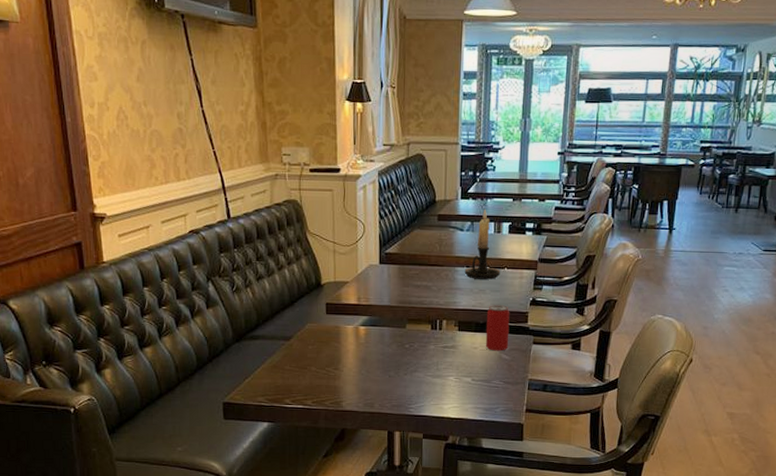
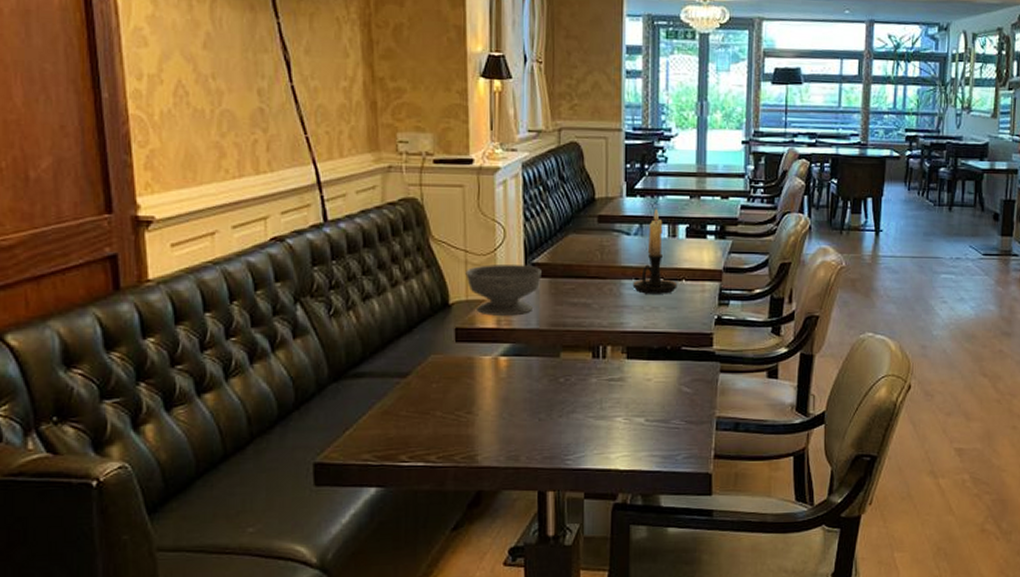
bowl: none [334,254,393,295] -> present [465,265,542,316]
beverage can: present [485,305,510,351] -> none [661,325,691,383]

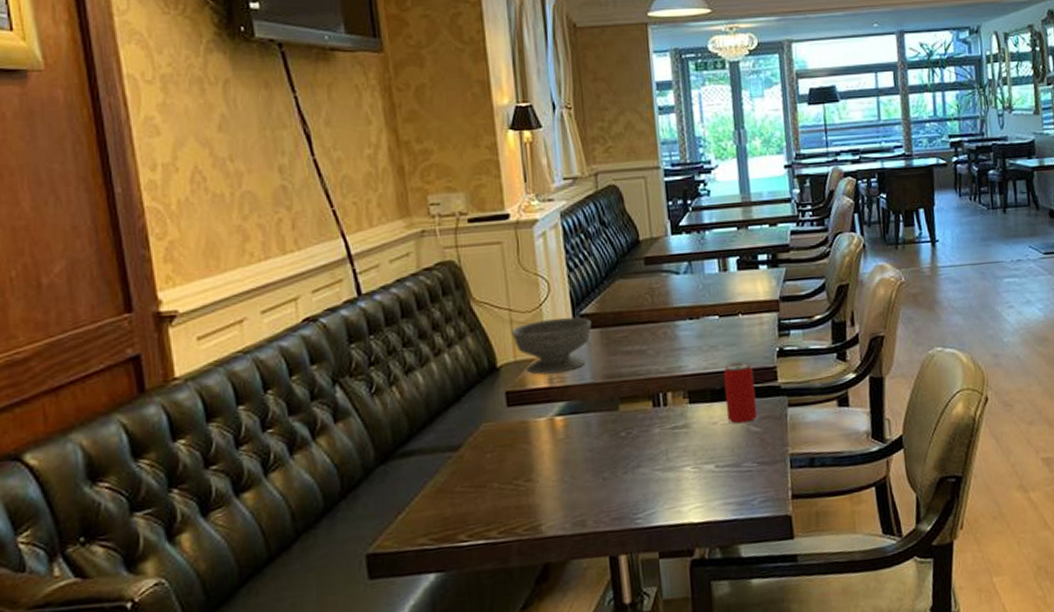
candle holder: present [632,208,678,294] -> none [687,243,734,334]
beverage can: none [661,325,691,383] -> present [723,361,758,424]

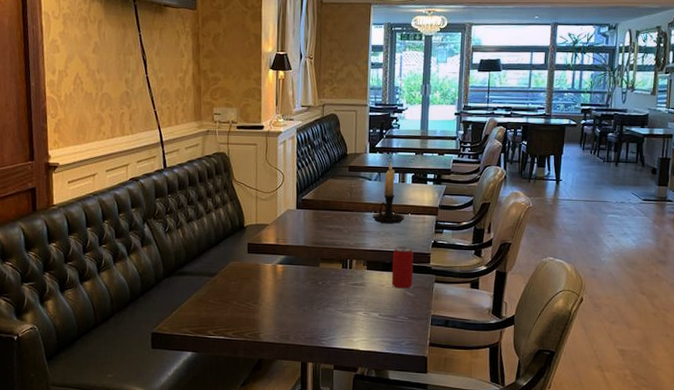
bowl: present [511,317,592,375] -> none [256,199,308,236]
candle holder: none [687,243,734,334] -> present [372,161,405,224]

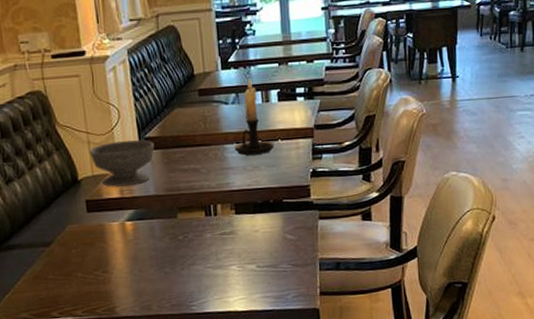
bowl: none [256,199,308,236] -> present [89,140,154,187]
beverage can: present [391,246,414,289] -> none [264,180,293,232]

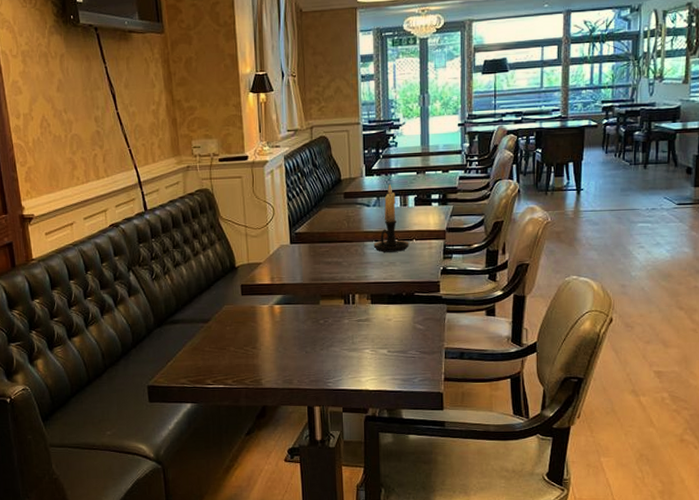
bowl: present [89,140,154,187] -> none [246,235,303,274]

